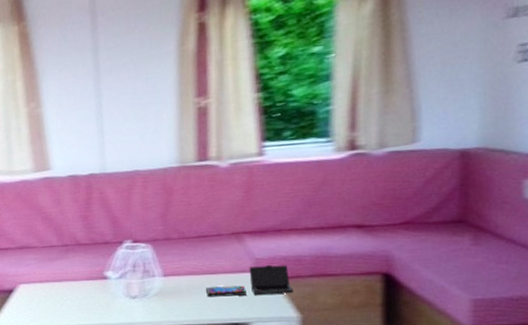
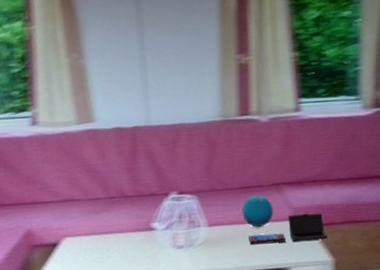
decorative orb: none [199,244,234,278] -> present [241,195,274,227]

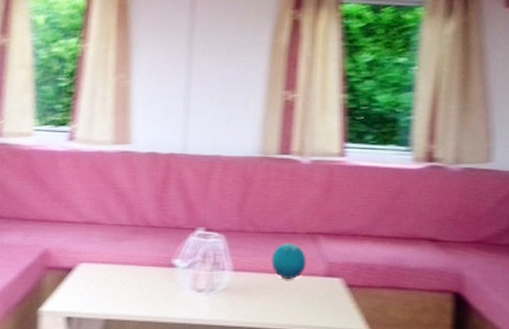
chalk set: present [249,213,328,245] -> none [276,270,365,305]

